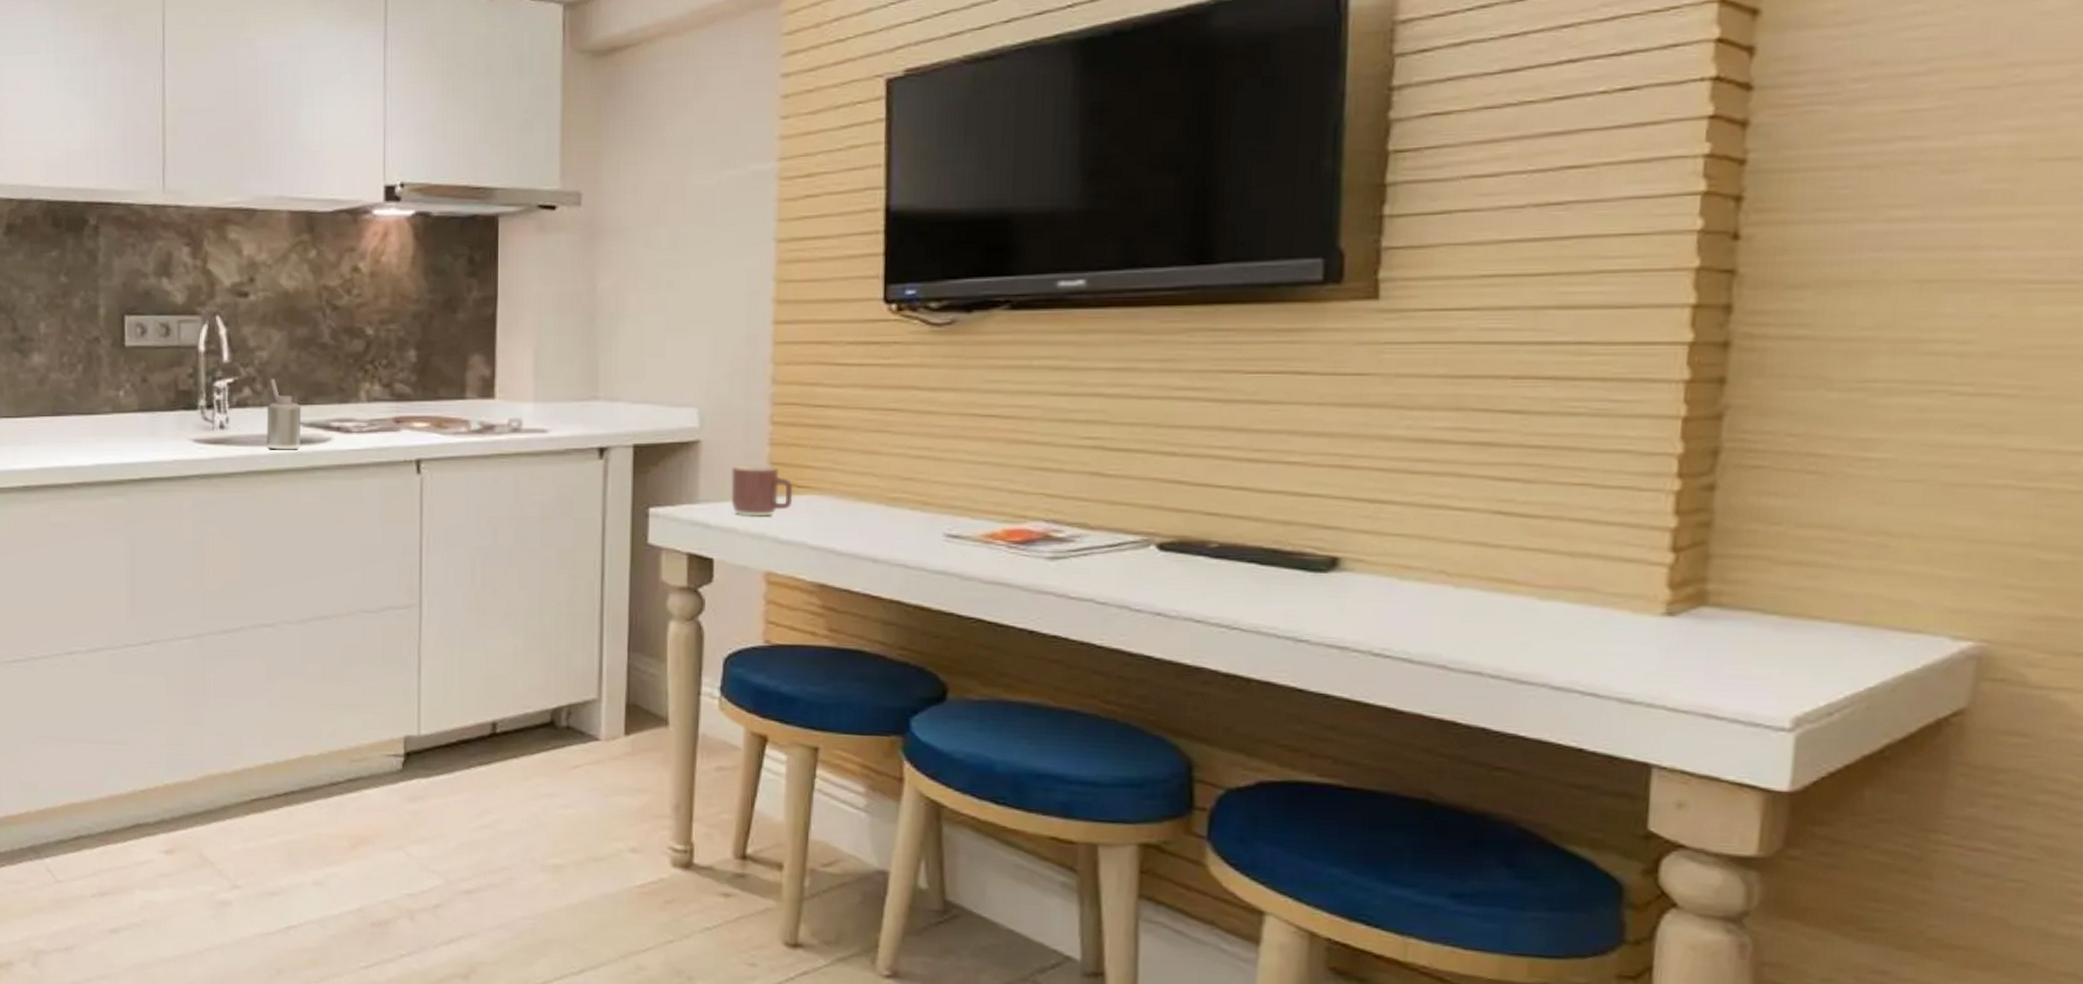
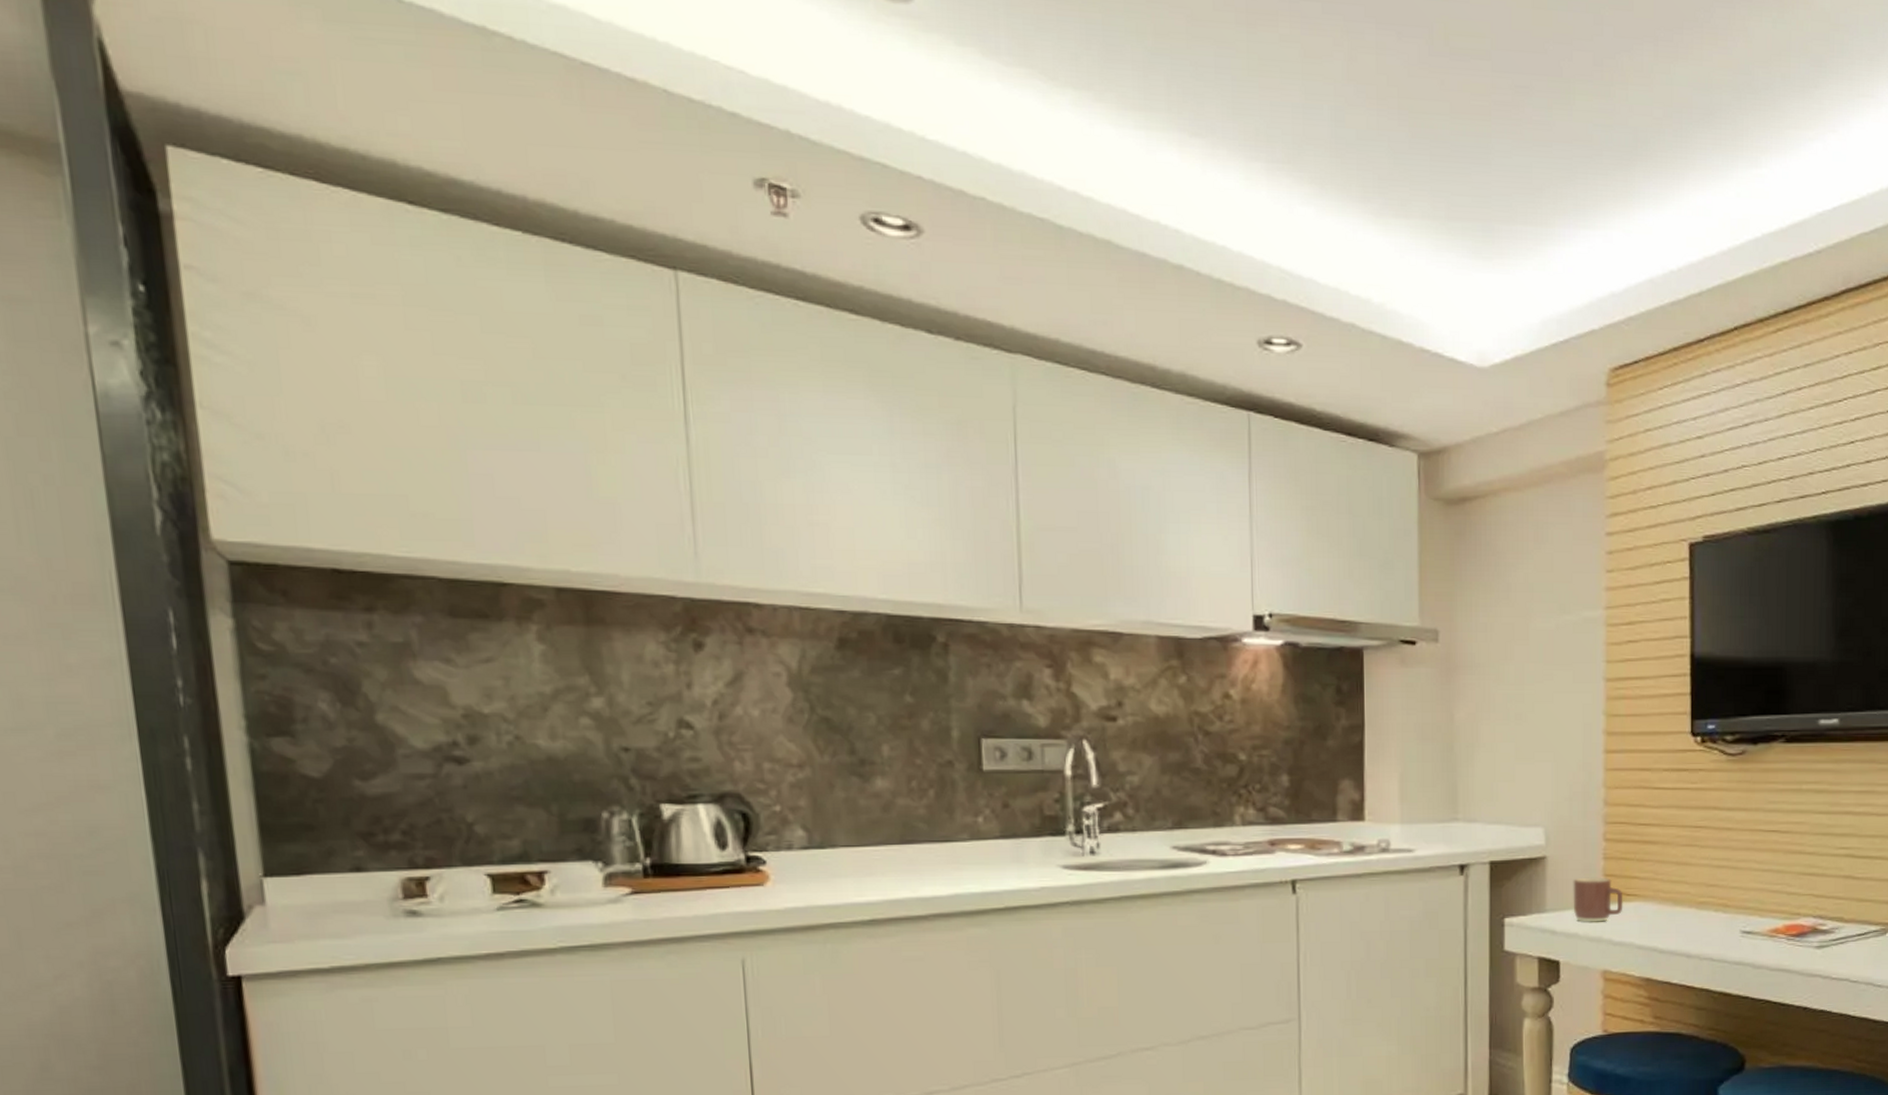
soap dispenser: present [266,379,302,450] -> none [1139,804,1176,875]

